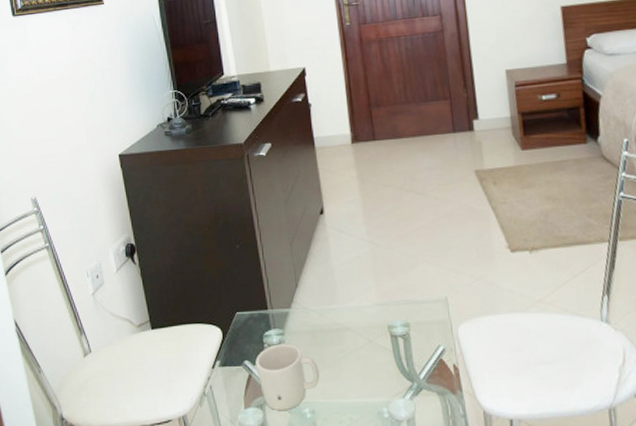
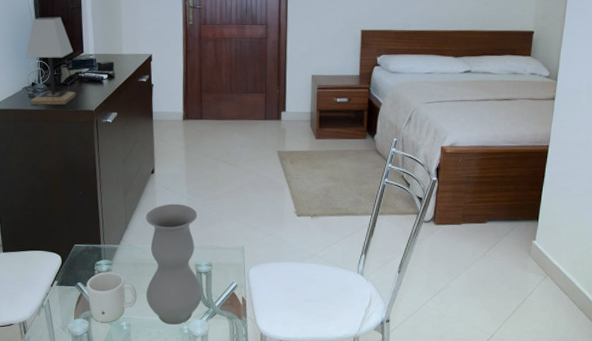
lamp: none [157,36,221,145] -> present [25,17,77,105]
vase: none [319,249,403,408] -> present [146,203,203,325]

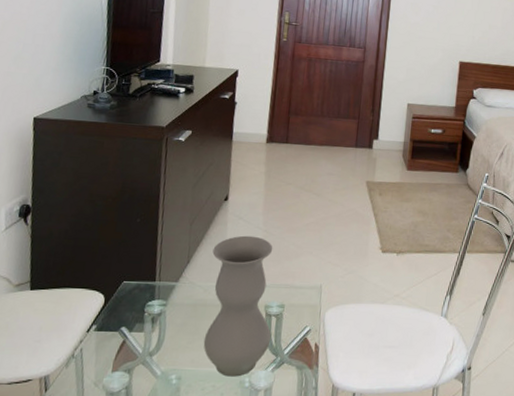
lamp: present [25,17,77,105] -> none [88,19,149,119]
mug: present [87,271,137,323] -> none [131,314,193,376]

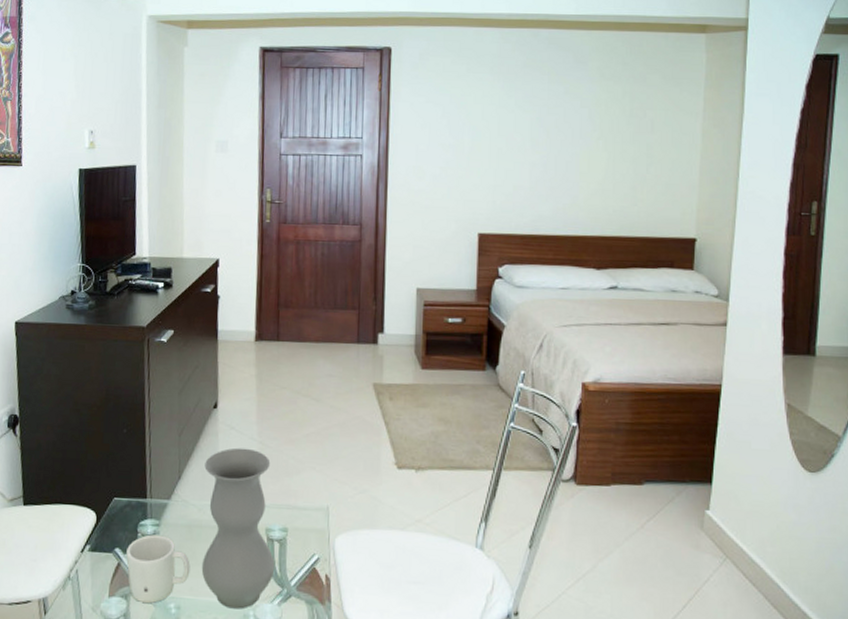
mug: none [131,314,193,376] -> present [126,534,190,604]

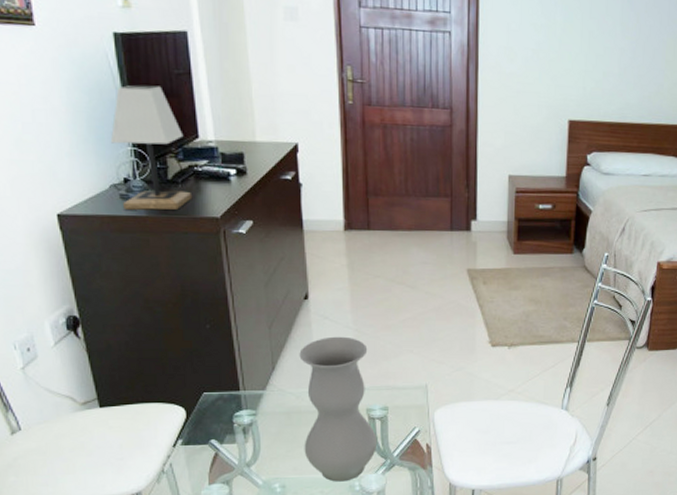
lamp: none [65,211,125,319] -> present [110,85,193,210]
mug: present [126,534,190,604] -> none [223,424,292,487]

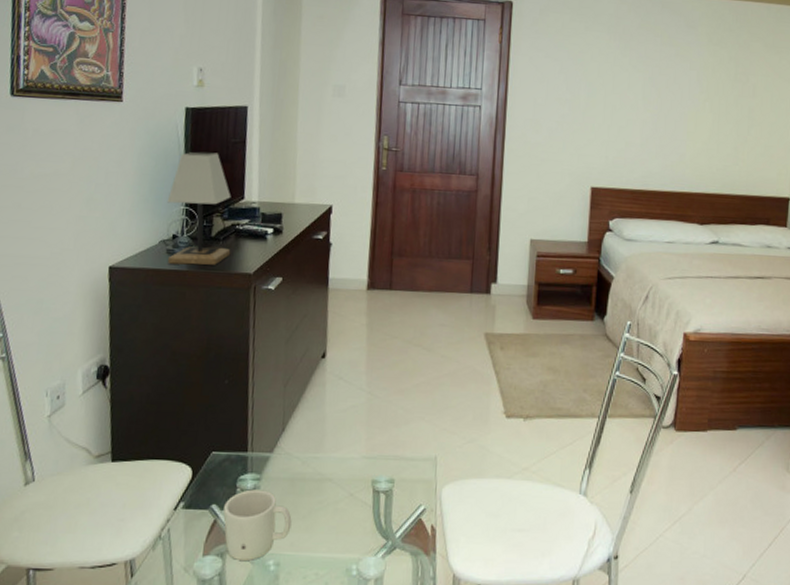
mug: none [223,424,292,487] -> present [223,489,292,562]
vase: present [299,336,378,482] -> none [303,398,381,564]

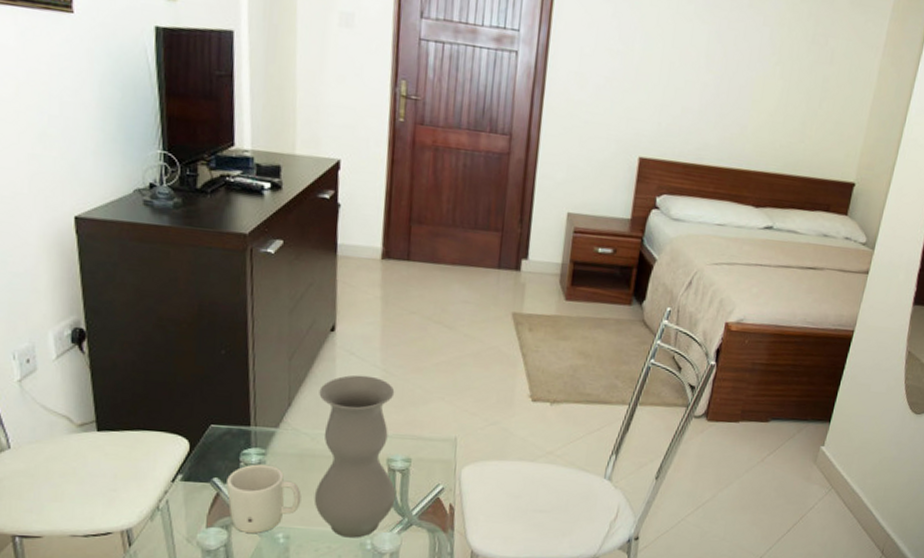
lamp: present [166,152,231,265] -> none [139,84,221,222]
vase: none [303,398,381,564] -> present [314,374,396,538]

